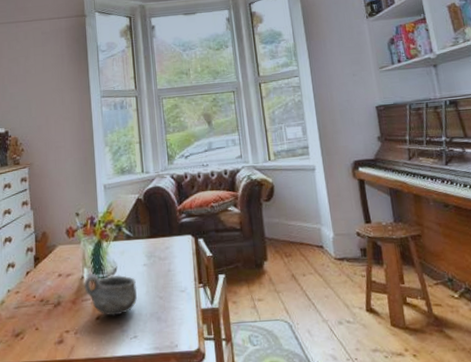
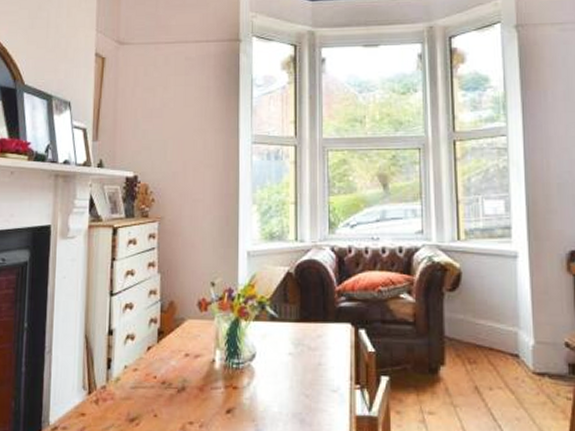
bowl: present [84,274,137,316] -> none [215,358,279,412]

